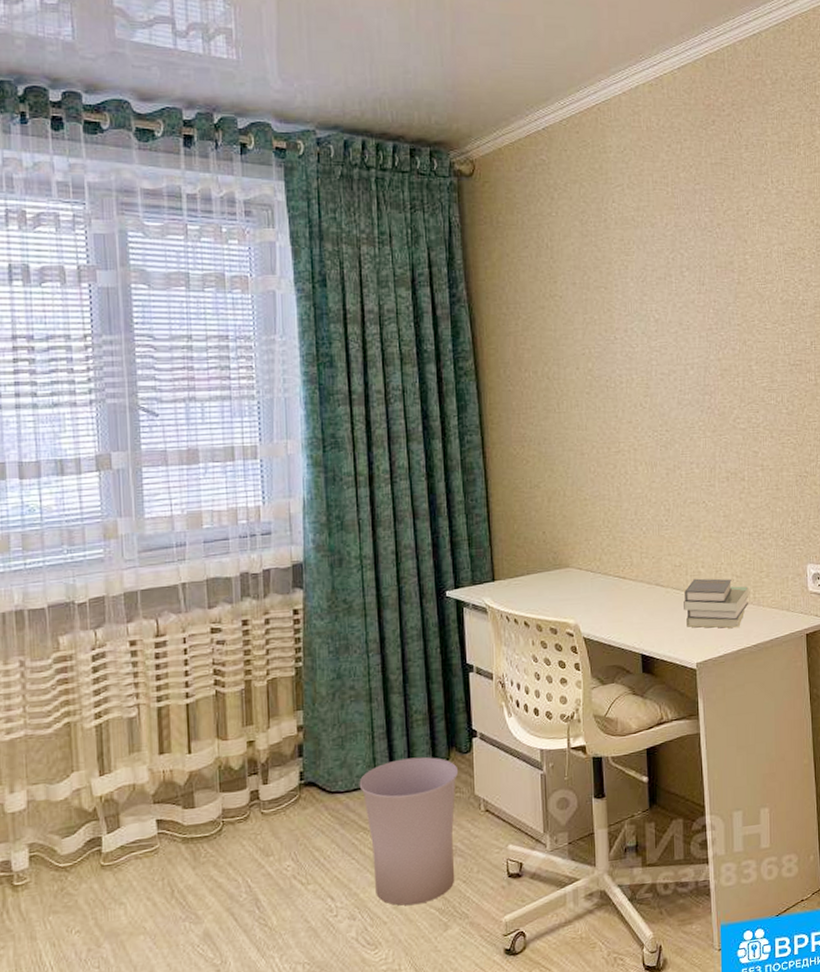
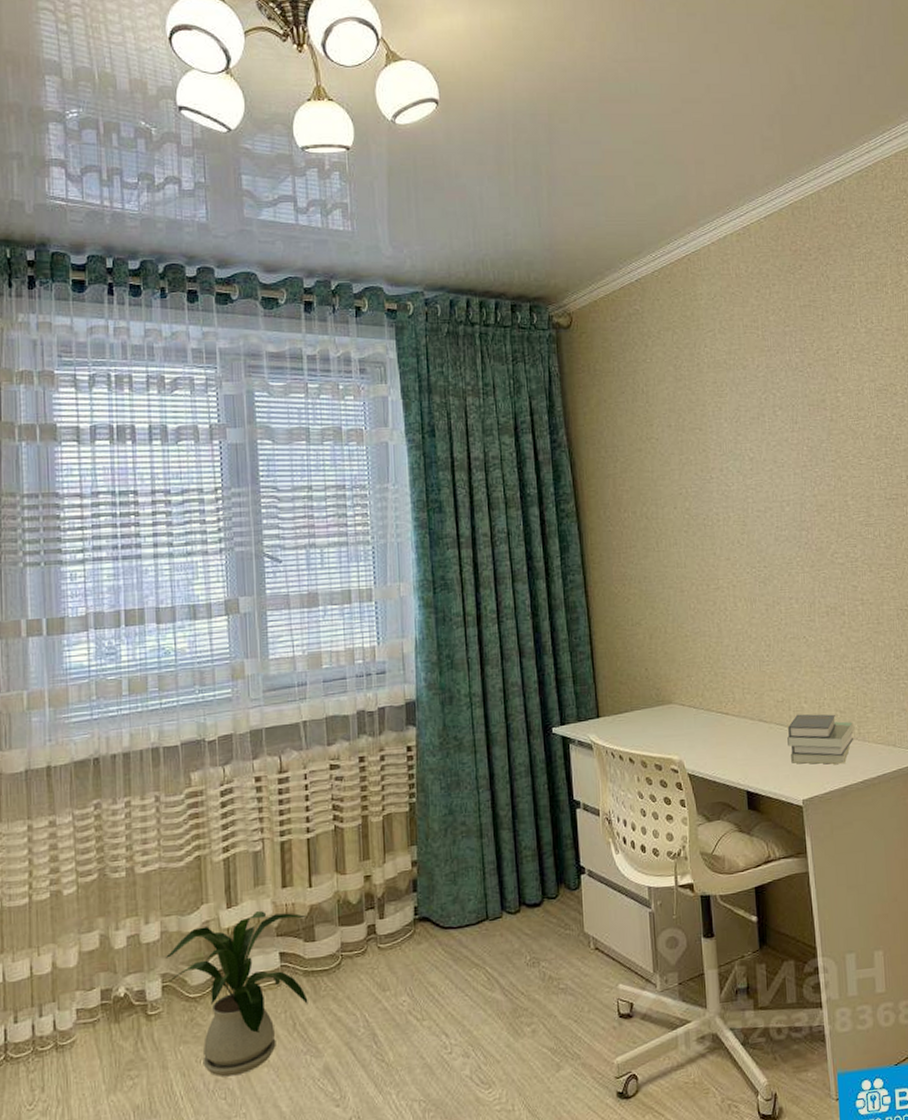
house plant: none [33,778,187,946] -> present [166,911,308,1077]
waste bin: present [359,756,459,906] -> none [471,893,568,1045]

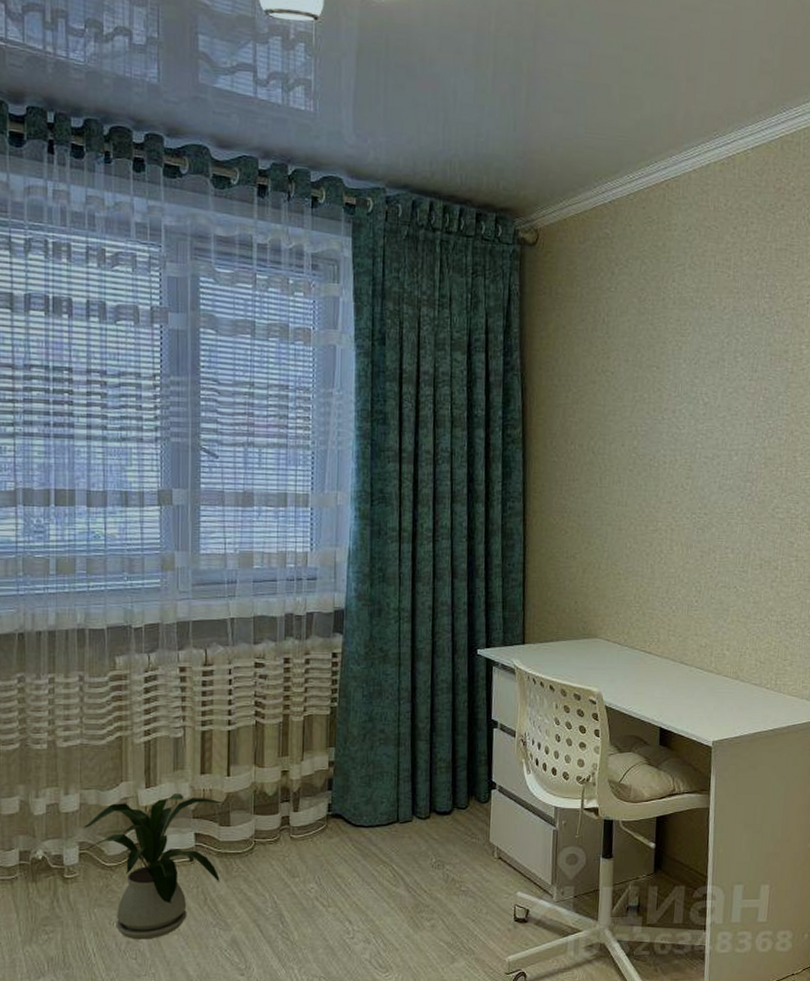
books: present [787,714,854,765] -> none [705,660,771,712]

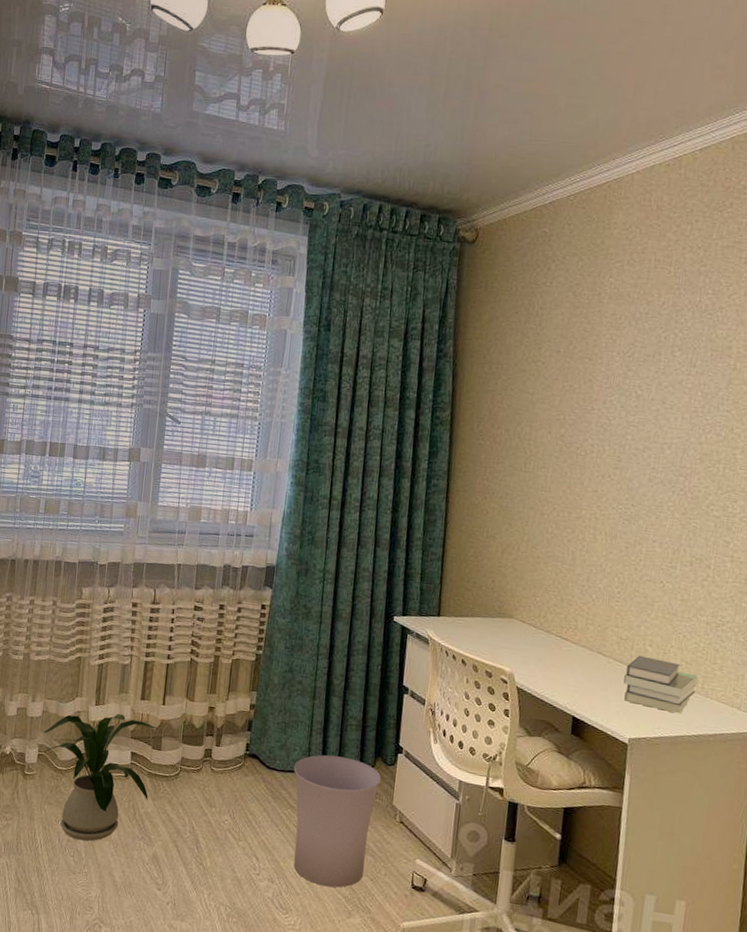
waste bin: none [382,802,476,937] -> present [293,755,382,888]
books: none [705,660,771,712] -> present [623,655,698,715]

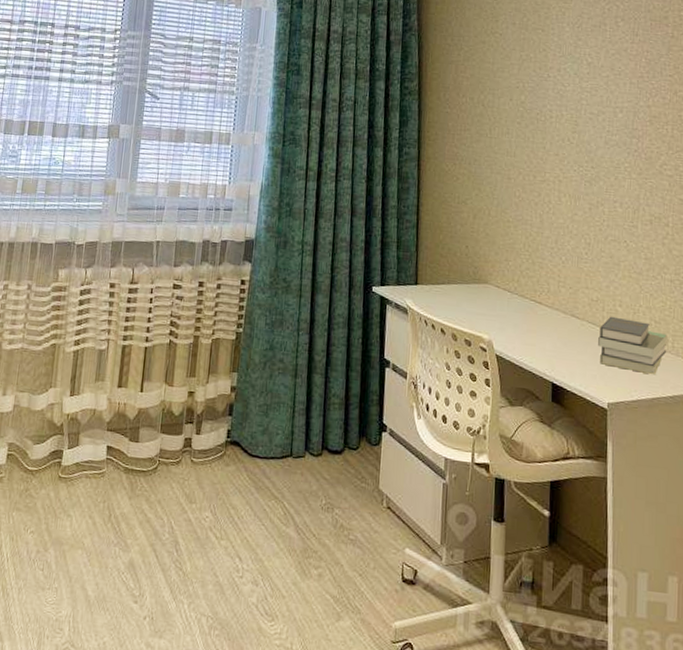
house plant: present [43,714,157,841] -> none [13,404,134,551]
waste bin: present [293,755,382,888] -> none [276,437,367,587]

